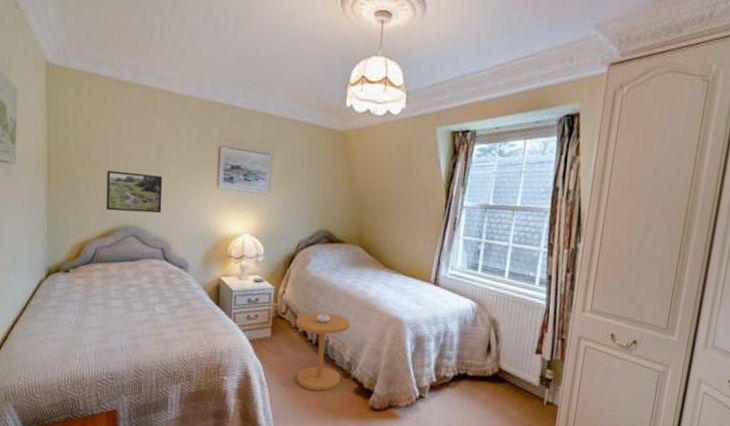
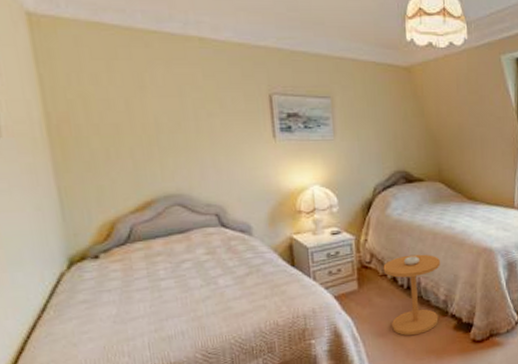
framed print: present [106,170,163,214] -> none [132,133,210,180]

